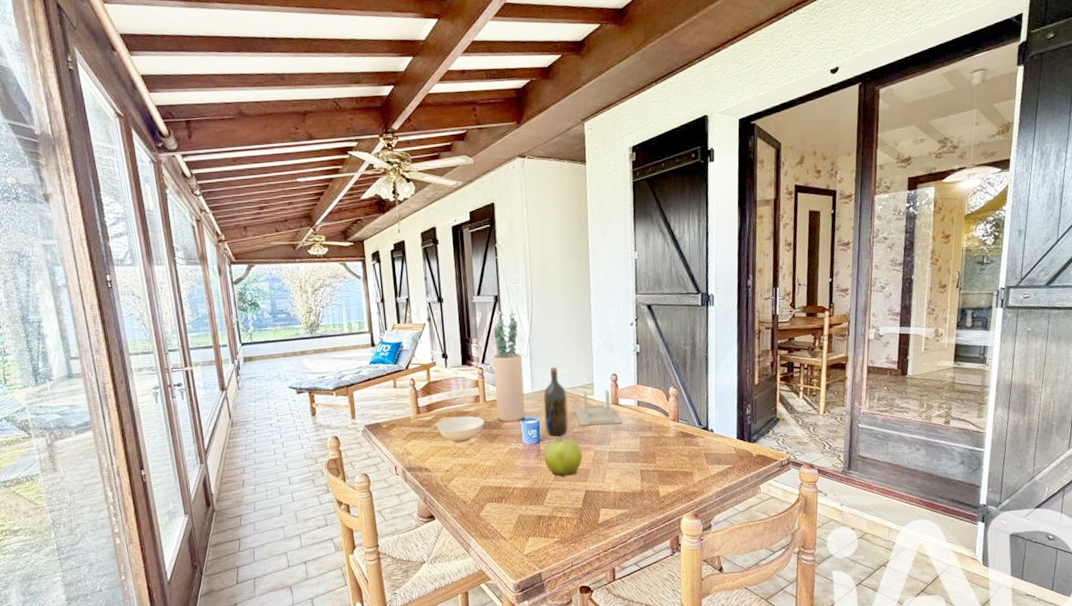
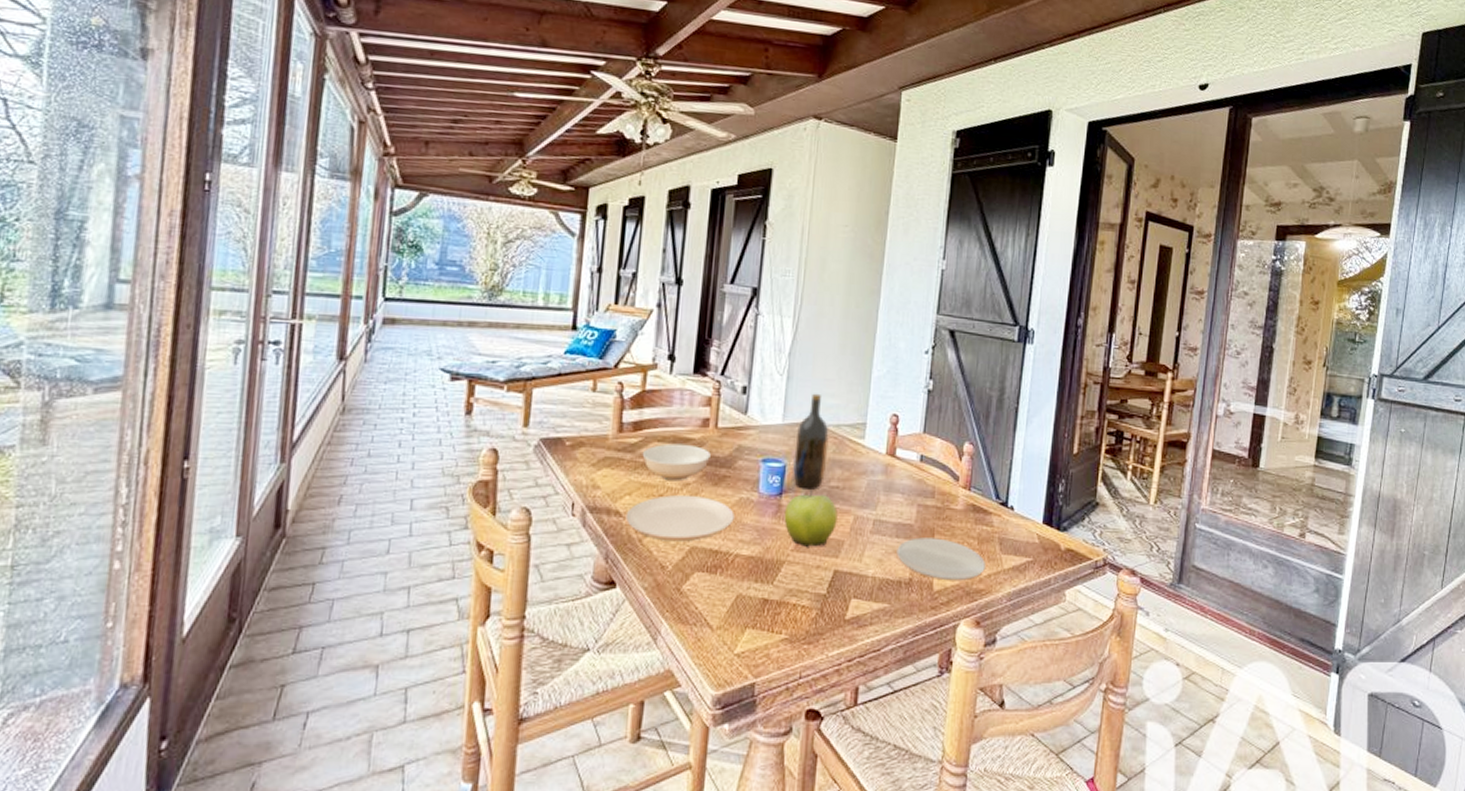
plate: none [432,451,508,485] -> present [625,494,734,542]
vase: present [493,309,525,422] -> none [729,309,779,461]
napkin holder: present [574,390,623,426] -> none [835,431,898,483]
plate: none [629,459,697,489] -> present [896,537,985,581]

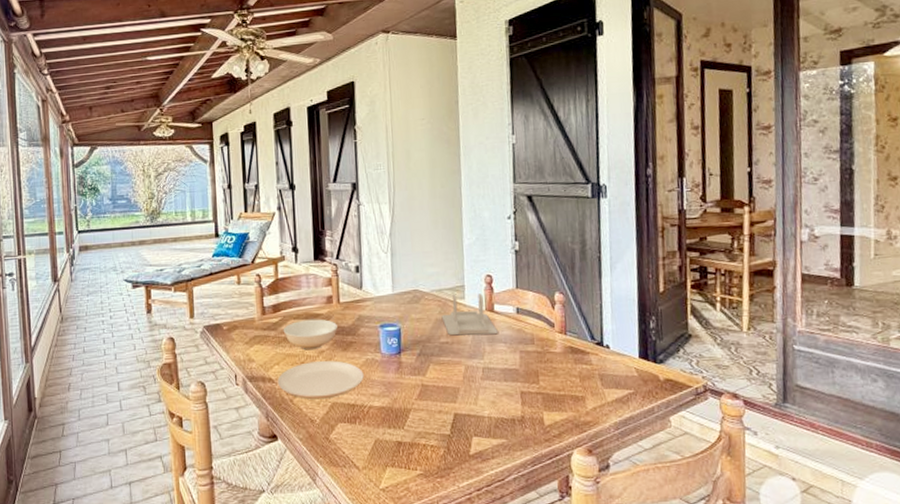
fruit: present [784,489,838,547] -> none [404,347,451,396]
wine bottle: present [792,393,829,489] -> none [405,265,435,347]
napkin holder: none [835,431,898,483] -> present [441,293,499,336]
plate: present [896,537,985,581] -> none [507,379,590,416]

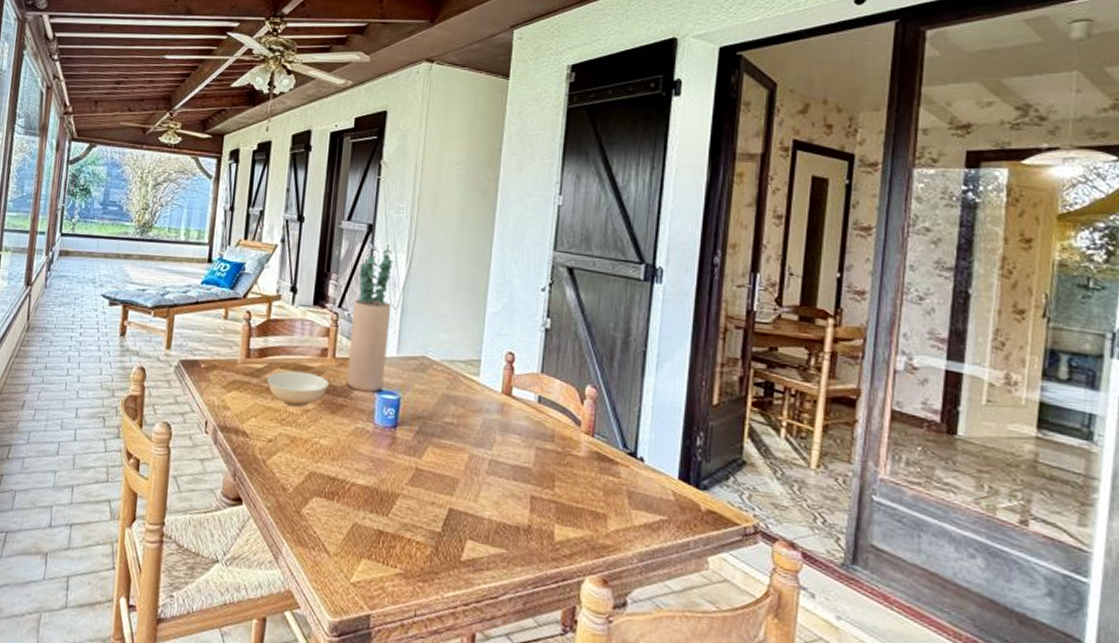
plate: present [277,360,364,400] -> none [251,420,351,466]
vase: none [349,198,385,328] -> present [346,244,393,393]
napkin holder: present [441,293,499,336] -> none [449,368,515,424]

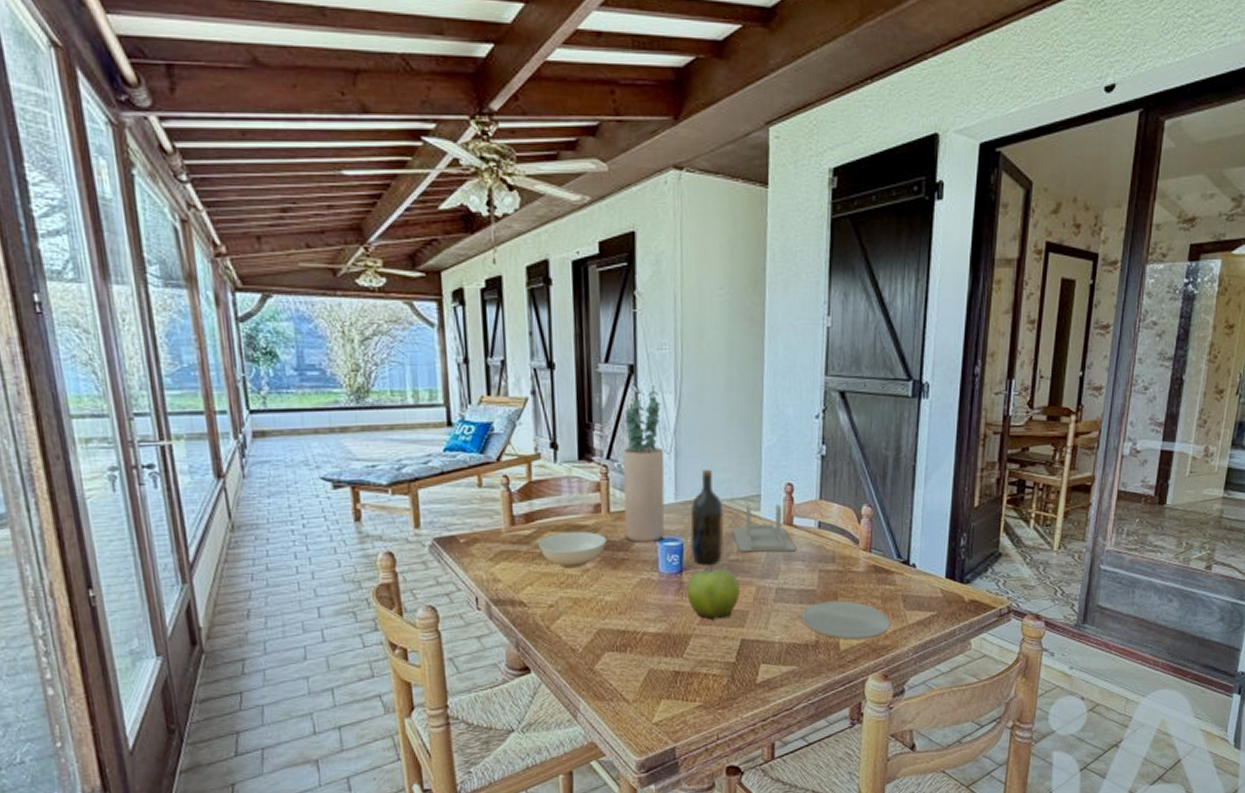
fruit: none [398,424,452,483] -> present [686,565,740,620]
wine bottle: none [406,328,443,424] -> present [689,469,724,565]
napkin holder: none [449,368,515,424] -> present [732,504,797,553]
plate: none [514,482,612,534] -> present [801,600,890,640]

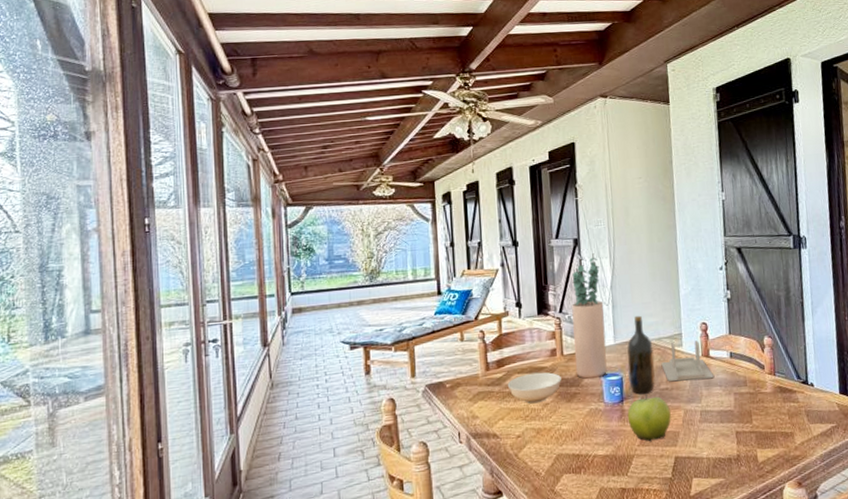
plate: present [801,600,890,640] -> none [723,418,798,453]

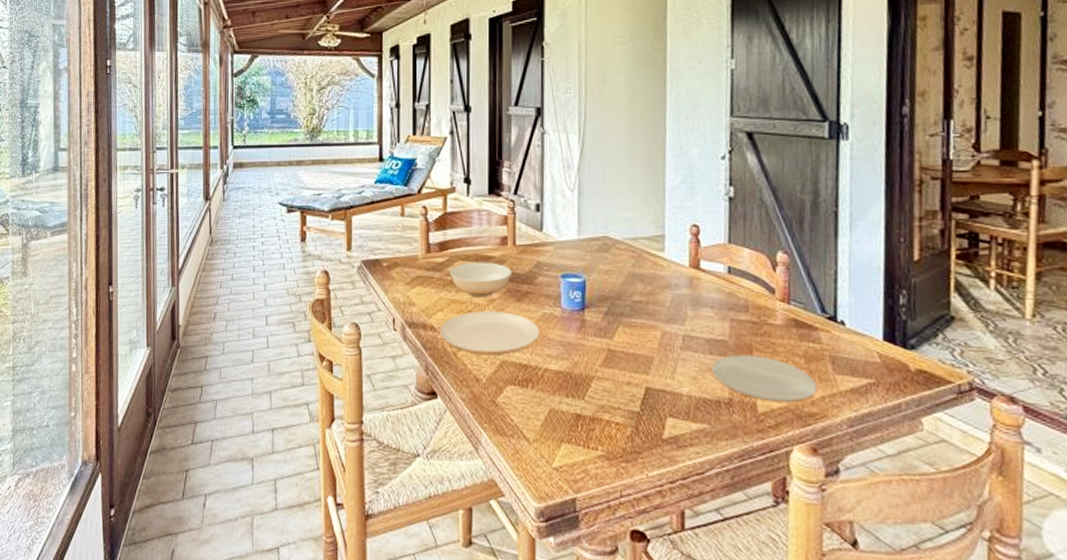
plate: none [501,412,588,453] -> present [440,310,540,356]
vase: present [572,253,607,379] -> none [528,126,568,277]
wine bottle: present [626,315,655,394] -> none [592,207,627,304]
fruit: present [627,394,671,441] -> none [588,304,644,363]
napkin holder: present [661,340,715,382] -> none [635,244,705,297]
plate: none [723,418,798,453] -> present [711,354,817,403]

